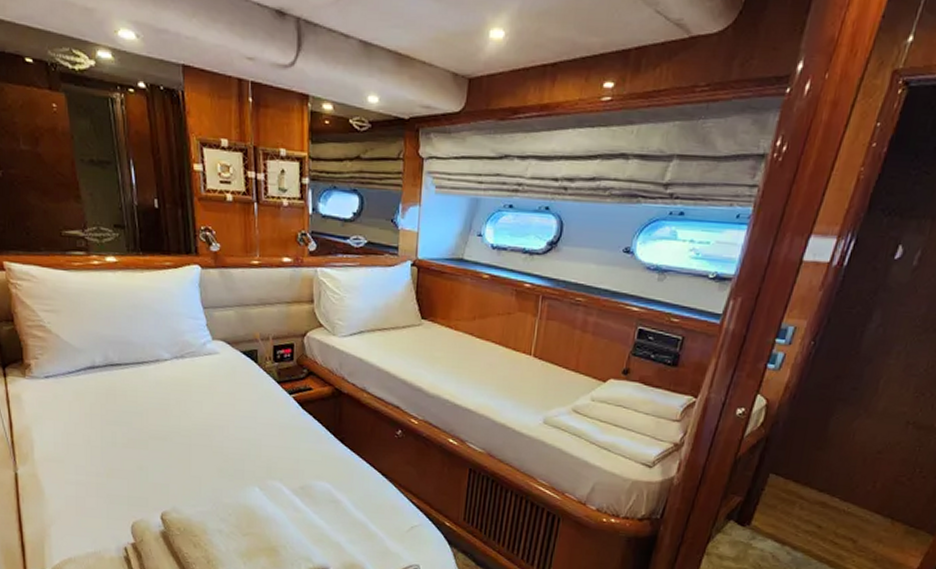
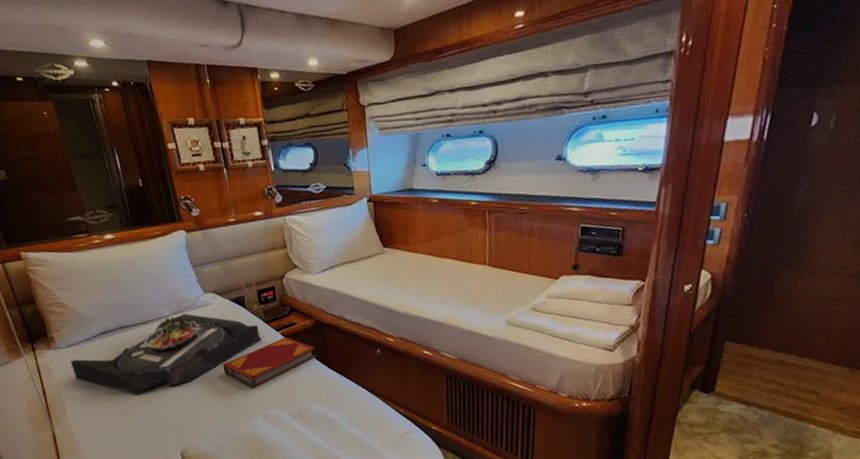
serving tray: none [46,359,271,444] -> present [70,313,262,395]
hardback book: none [222,402,330,455] -> present [223,337,317,389]

